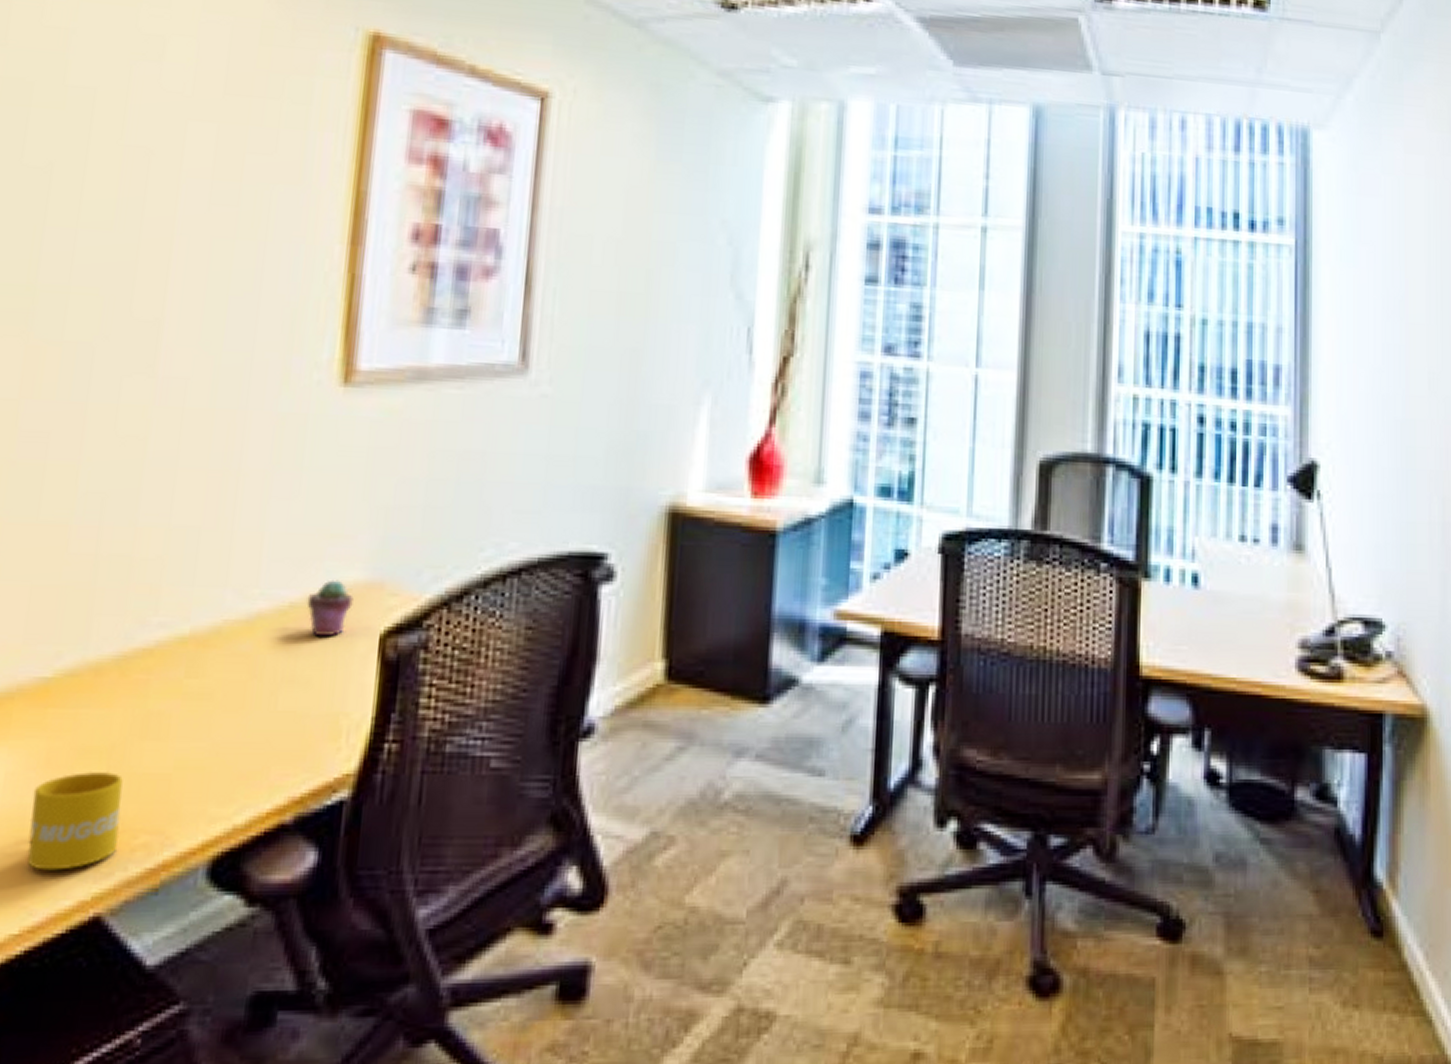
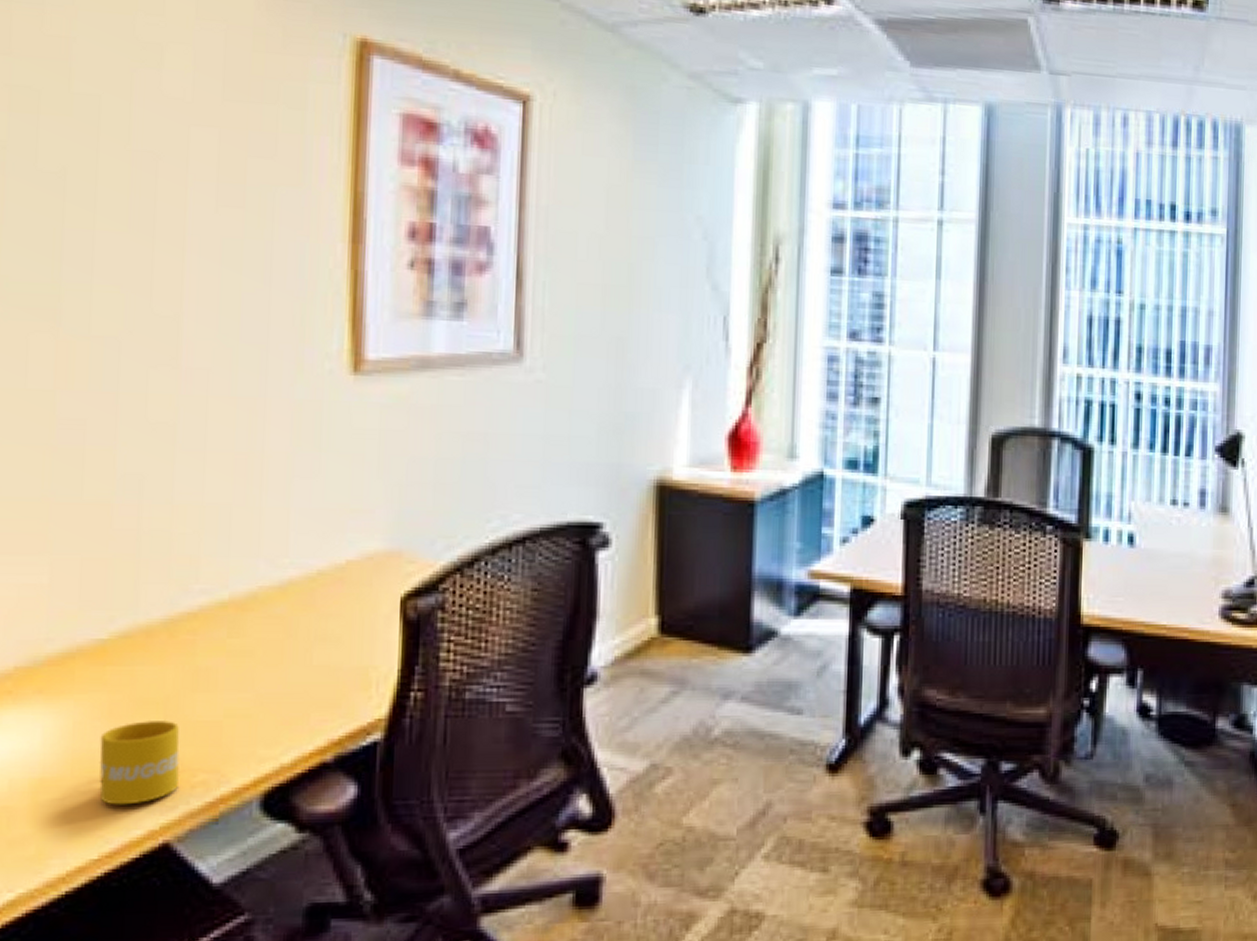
potted succulent: present [306,579,354,637] -> none [333,549,375,600]

